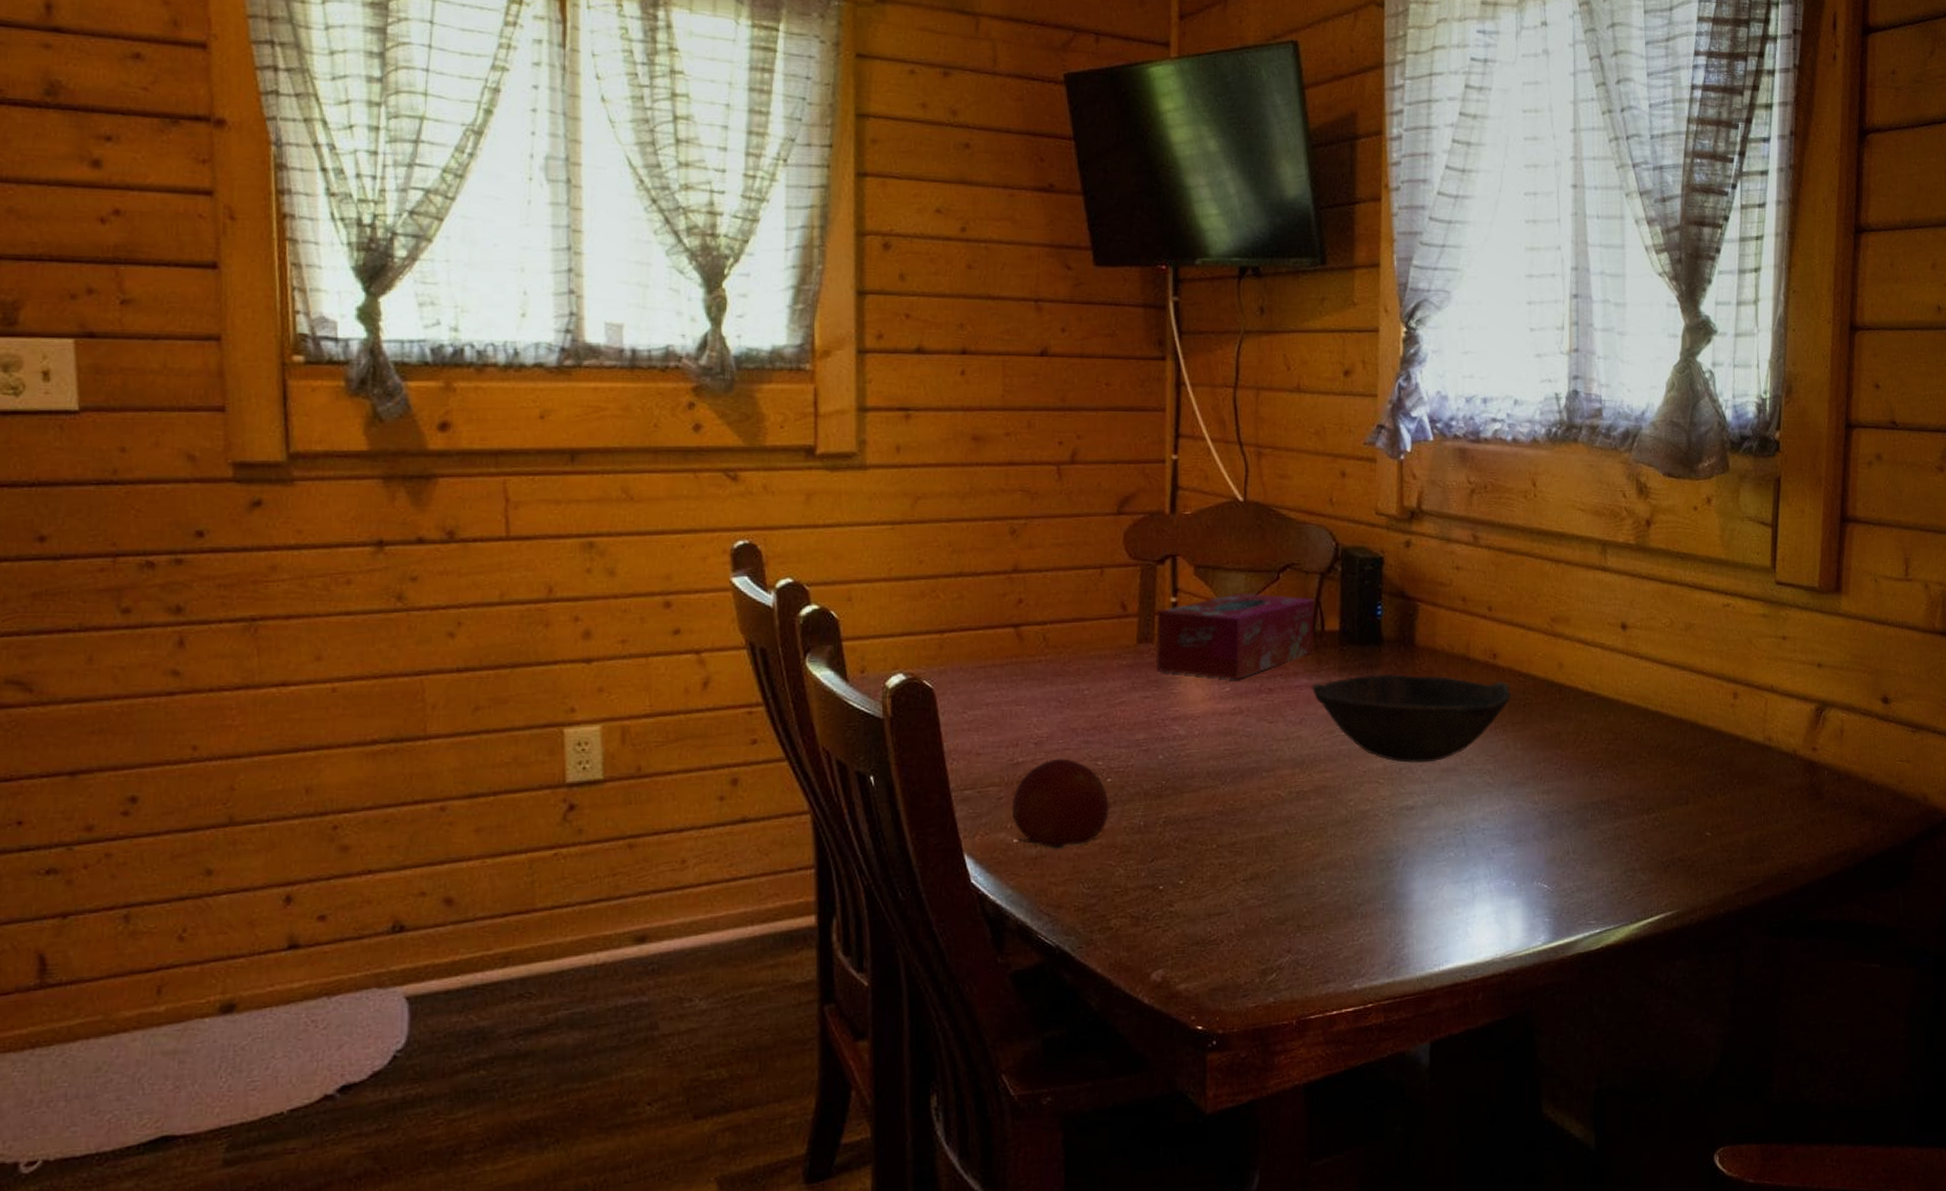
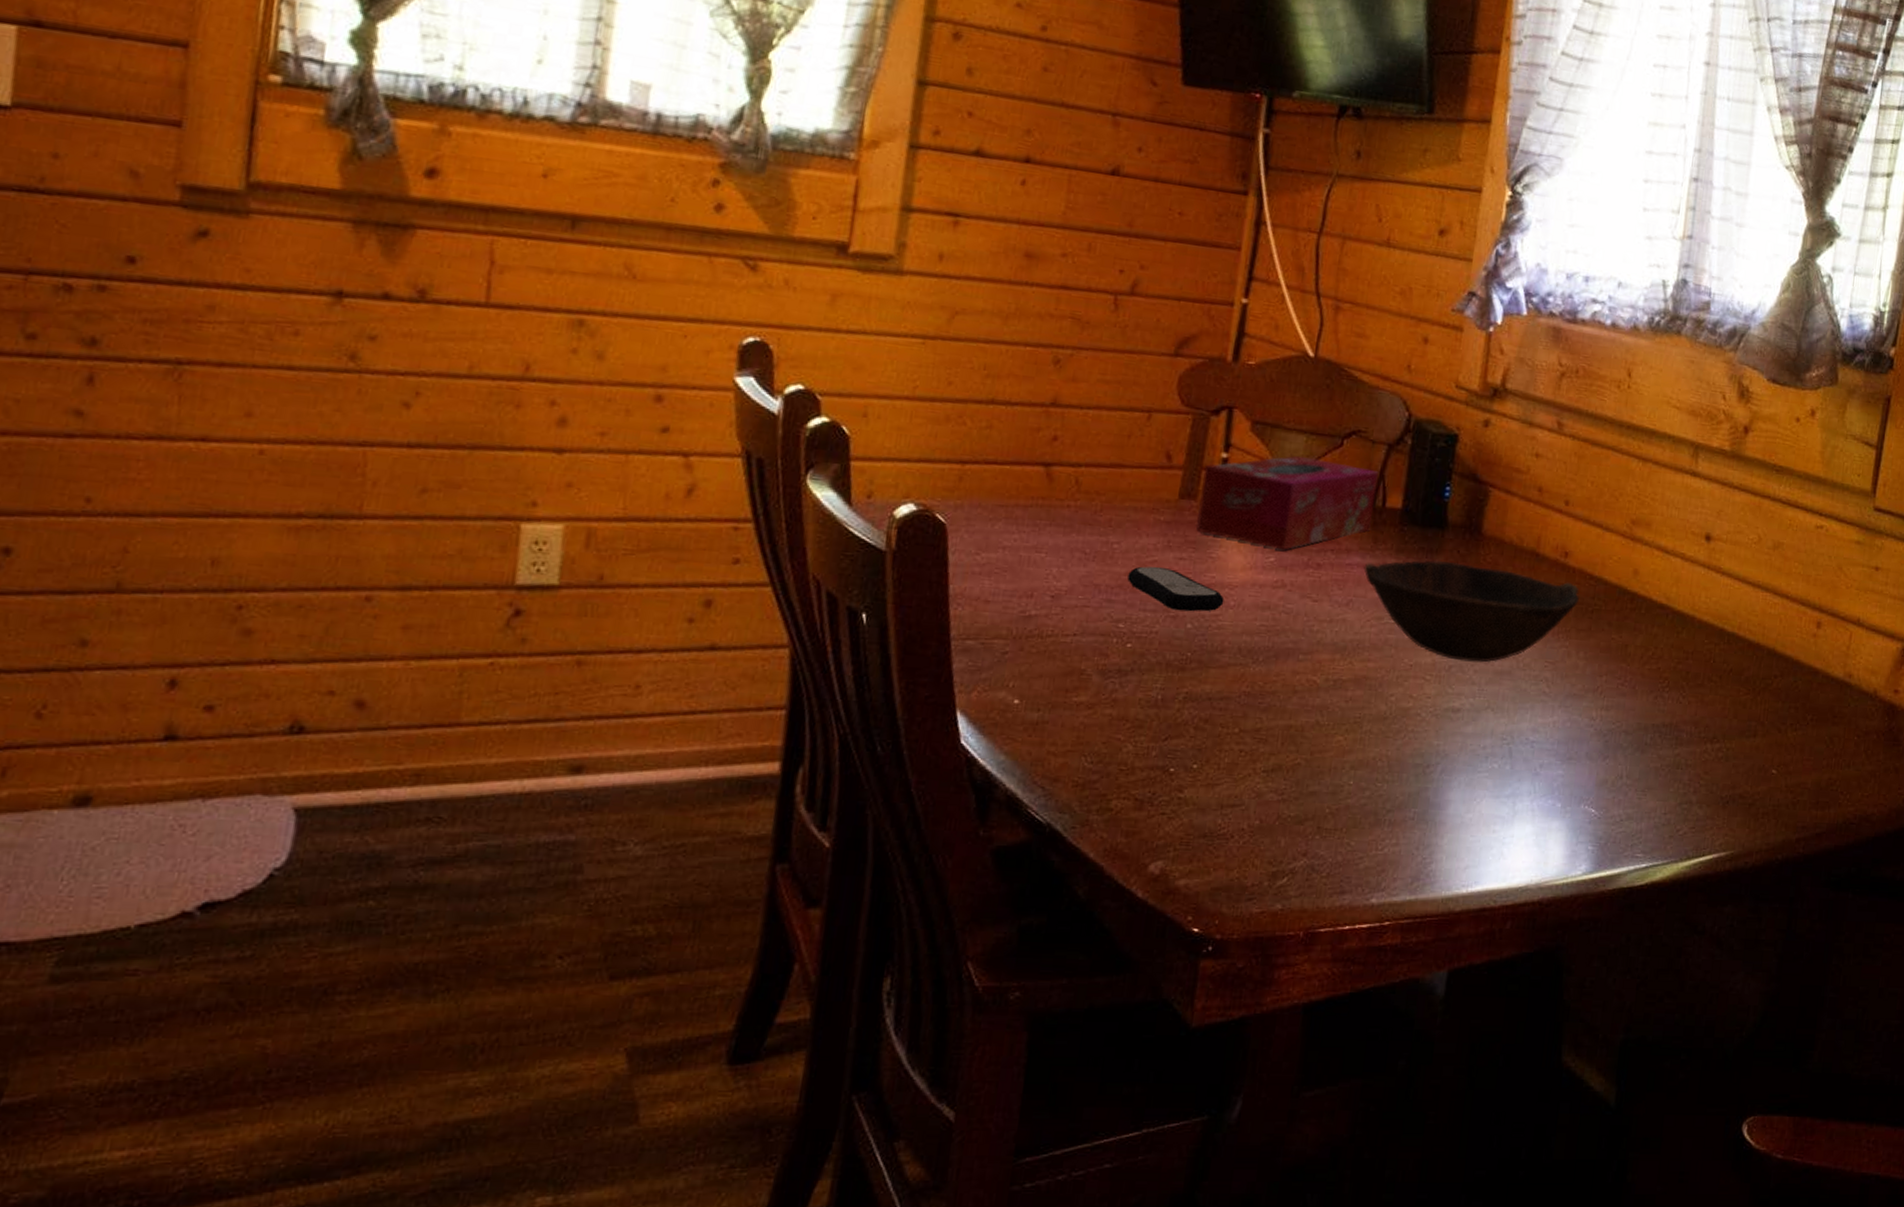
fruit: present [1011,758,1109,849] -> none [1015,615,1126,716]
remote control: none [1100,706,1189,745] -> present [1127,566,1224,612]

